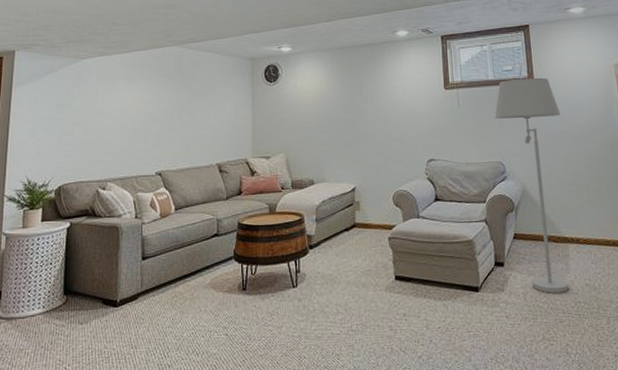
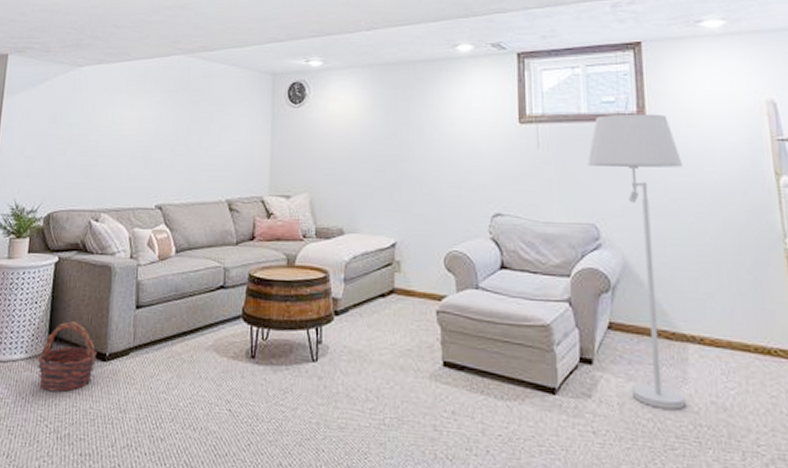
basket: none [54,276,110,339] -> present [37,321,98,392]

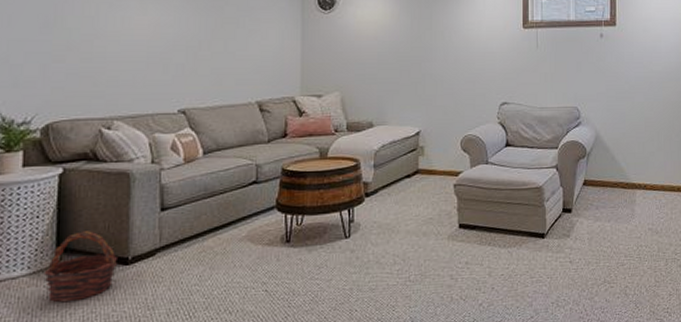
floor lamp: present [587,113,686,410] -> none [573,20,640,238]

